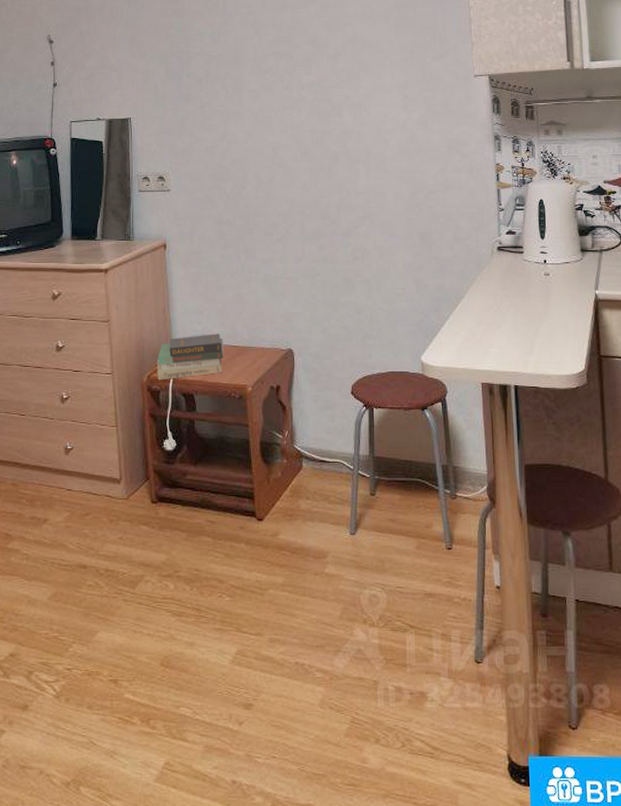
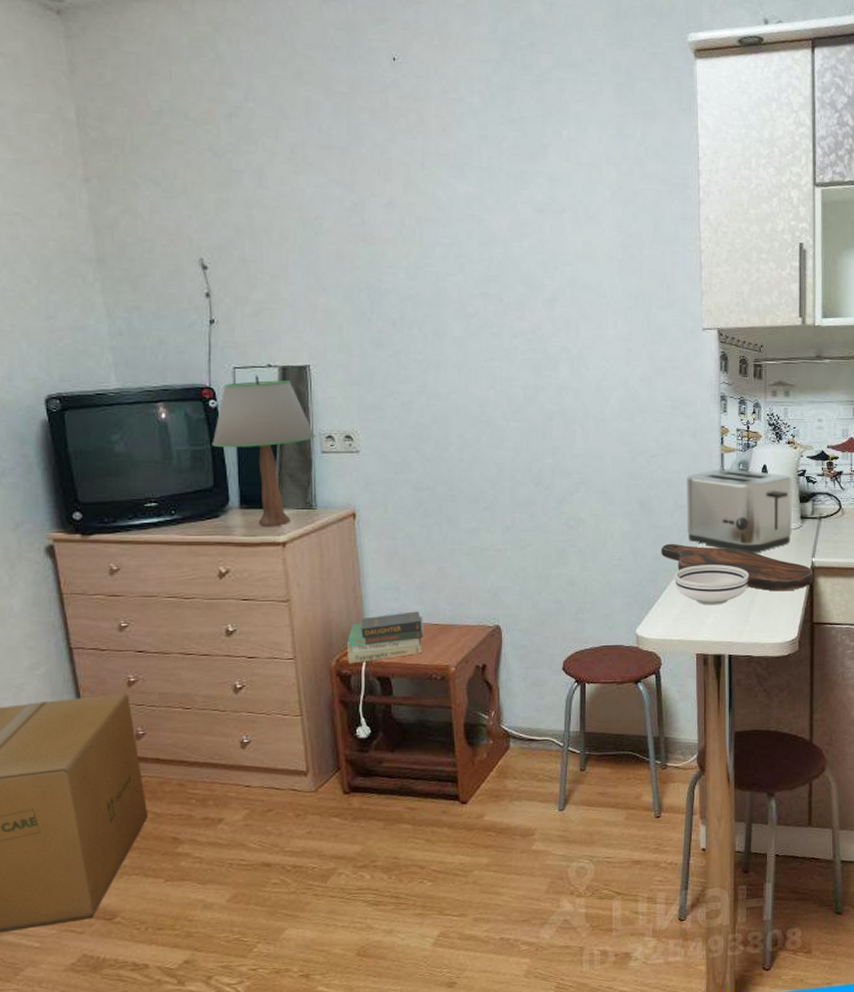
table lamp: none [51,127,135,256] -> present [212,374,316,527]
cutting board: none [442,274,599,323] -> present [661,543,814,592]
bowl: none [456,295,532,335] -> present [674,565,750,605]
toaster: none [465,203,572,284] -> present [686,468,792,552]

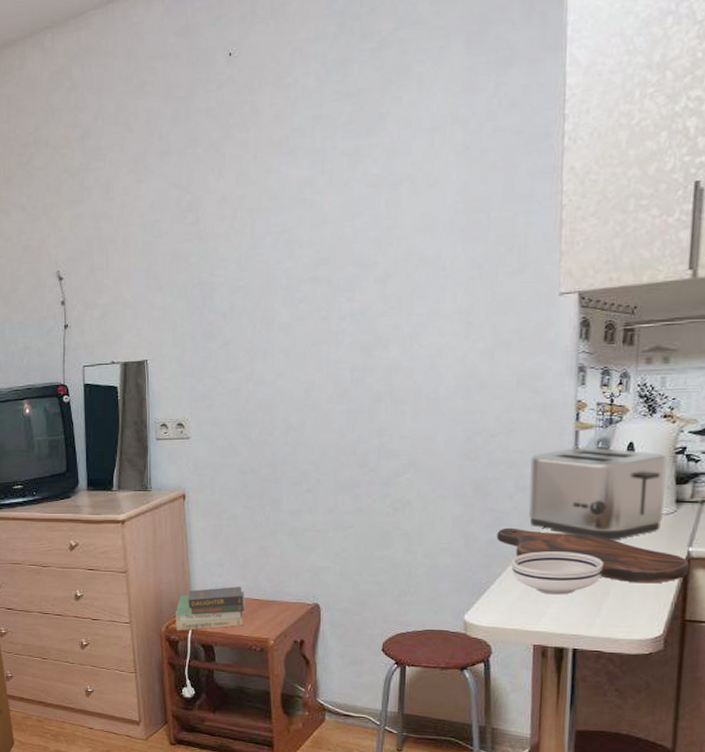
table lamp: present [212,374,316,527] -> none [65,371,152,507]

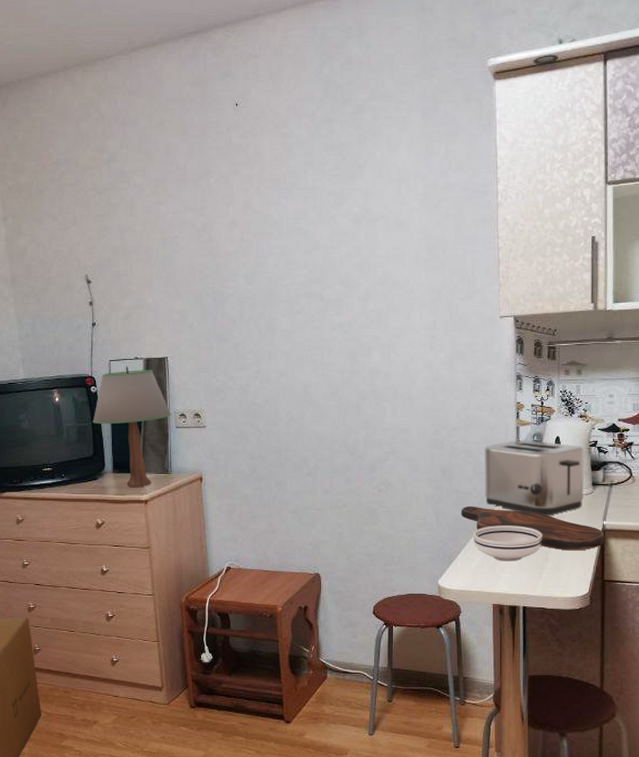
table lamp: none [65,371,152,507] -> present [92,365,172,488]
books: present [176,586,245,631] -> none [195,559,256,601]

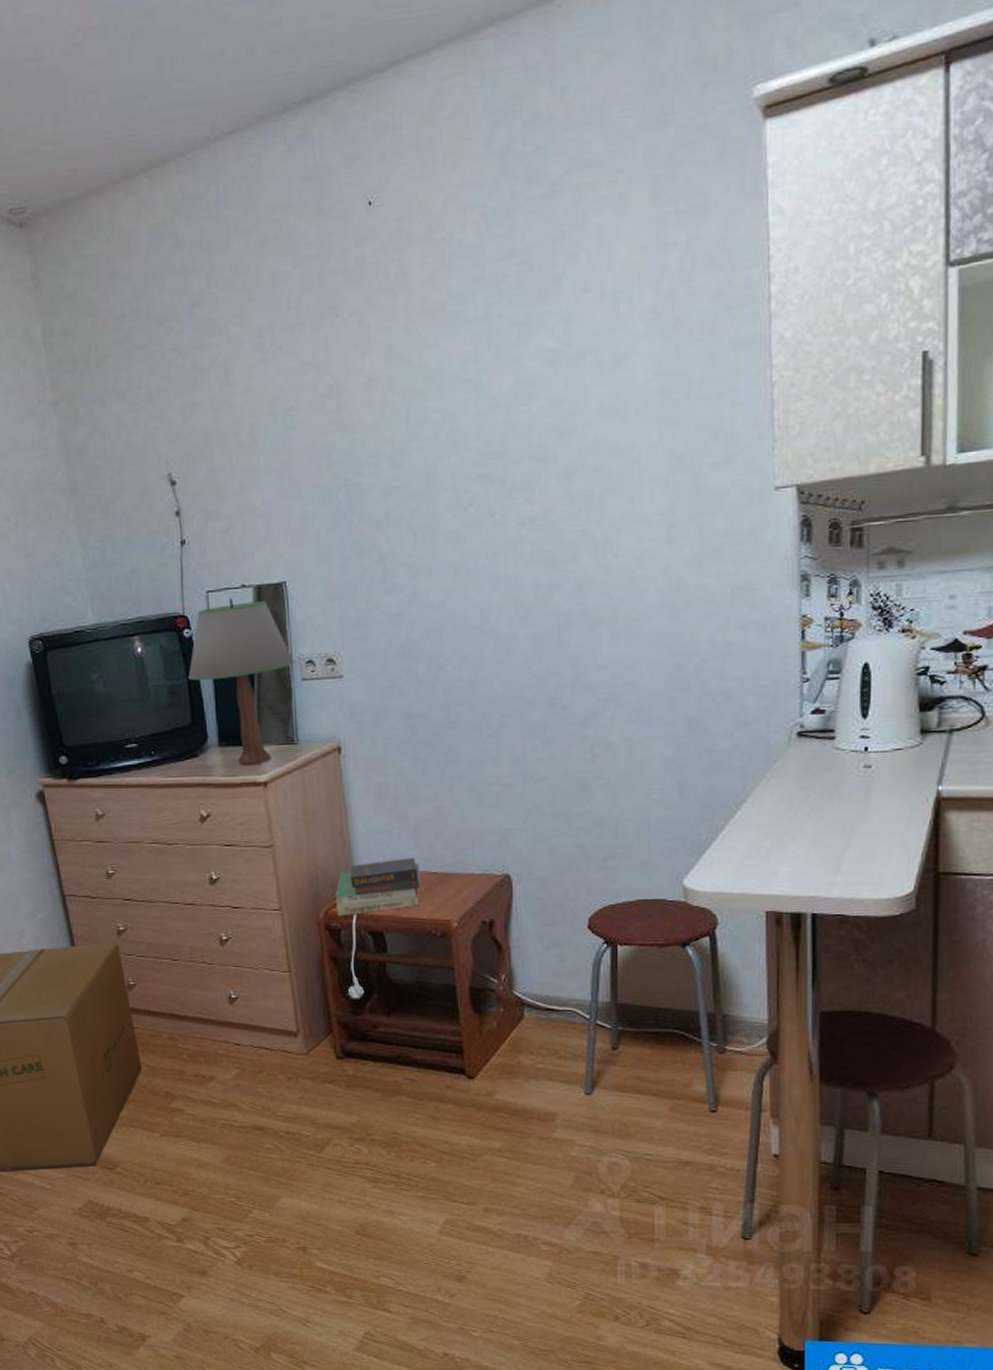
books: none [195,559,256,601] -> present [336,858,420,917]
cutting board: present [461,506,605,551] -> none [716,771,940,831]
bowl: present [473,525,543,562] -> none [735,797,843,850]
toaster: present [484,440,584,515] -> none [752,670,908,780]

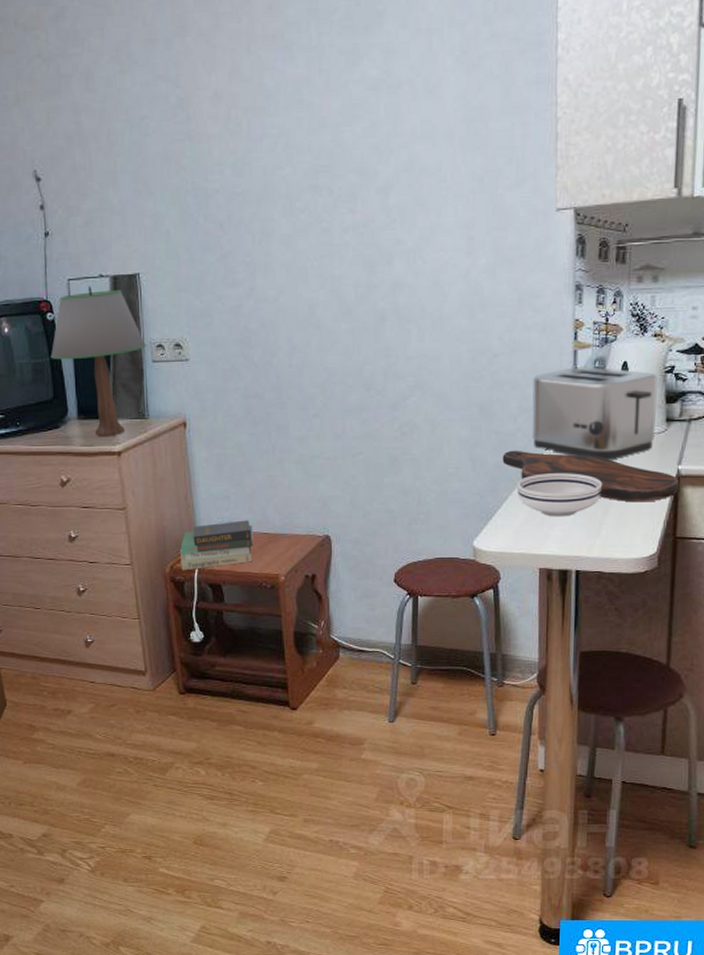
cutting board: none [716,771,940,831] -> present [502,450,680,503]
bowl: none [735,797,843,850] -> present [516,473,603,517]
toaster: none [752,670,908,780] -> present [532,366,658,459]

